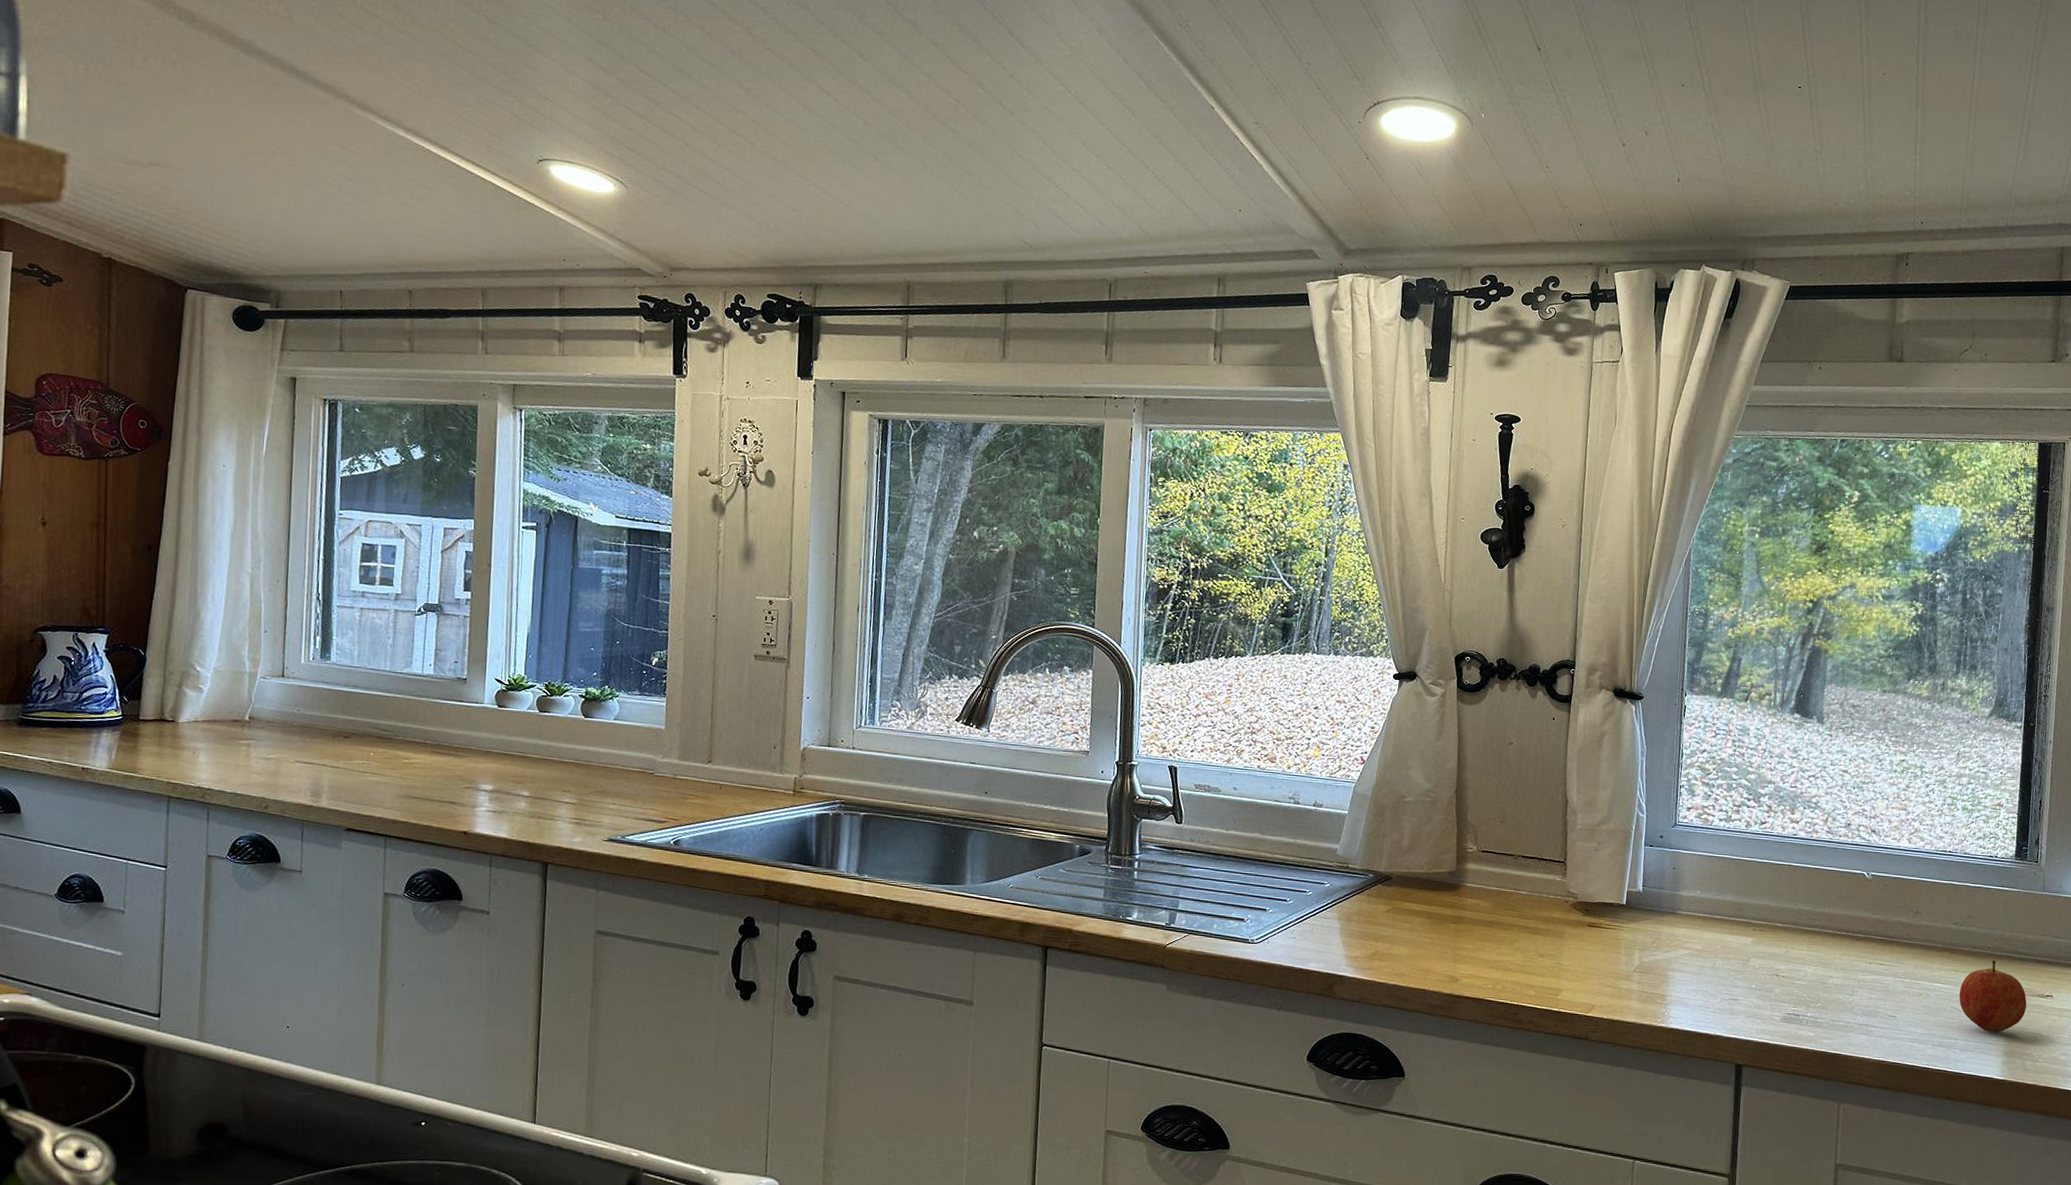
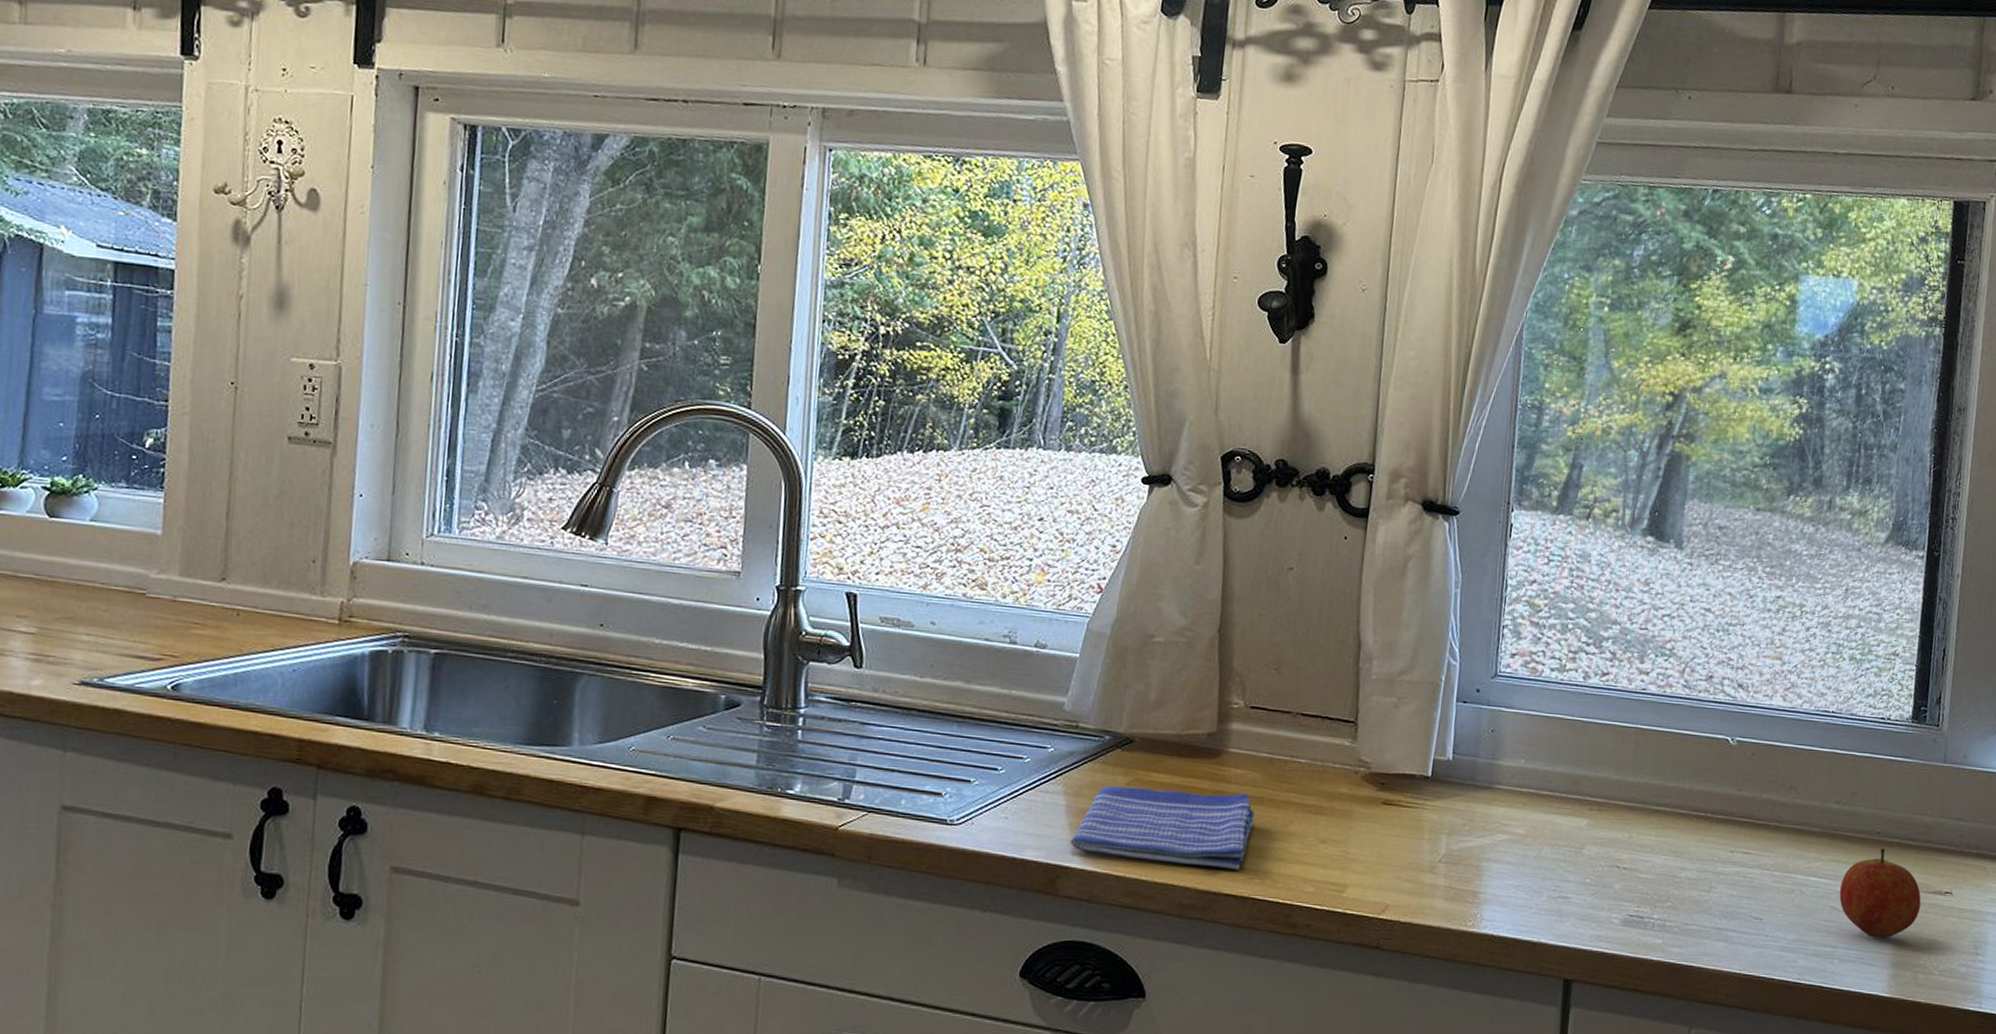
dish towel: none [1343,912,1487,978] -> present [1070,785,1255,870]

